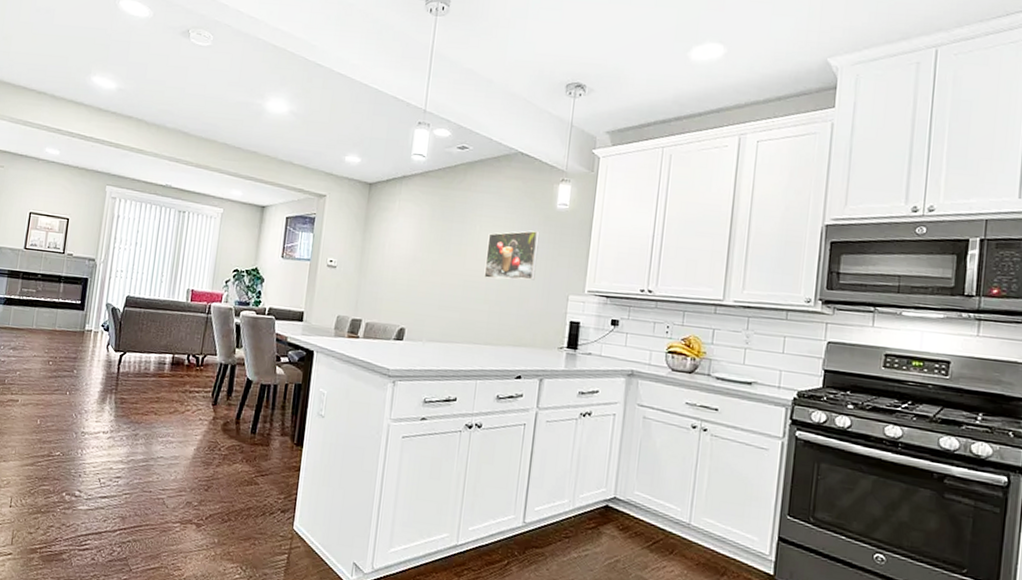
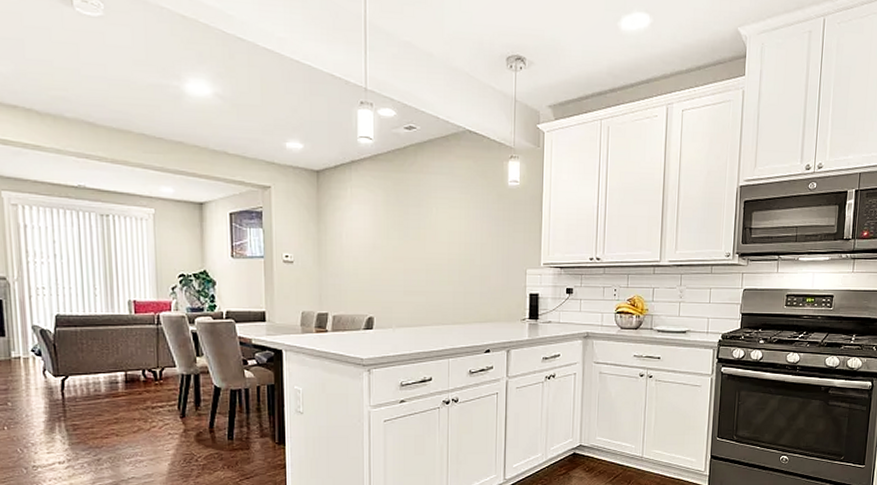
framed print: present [484,230,540,280] -> none [445,208,495,260]

